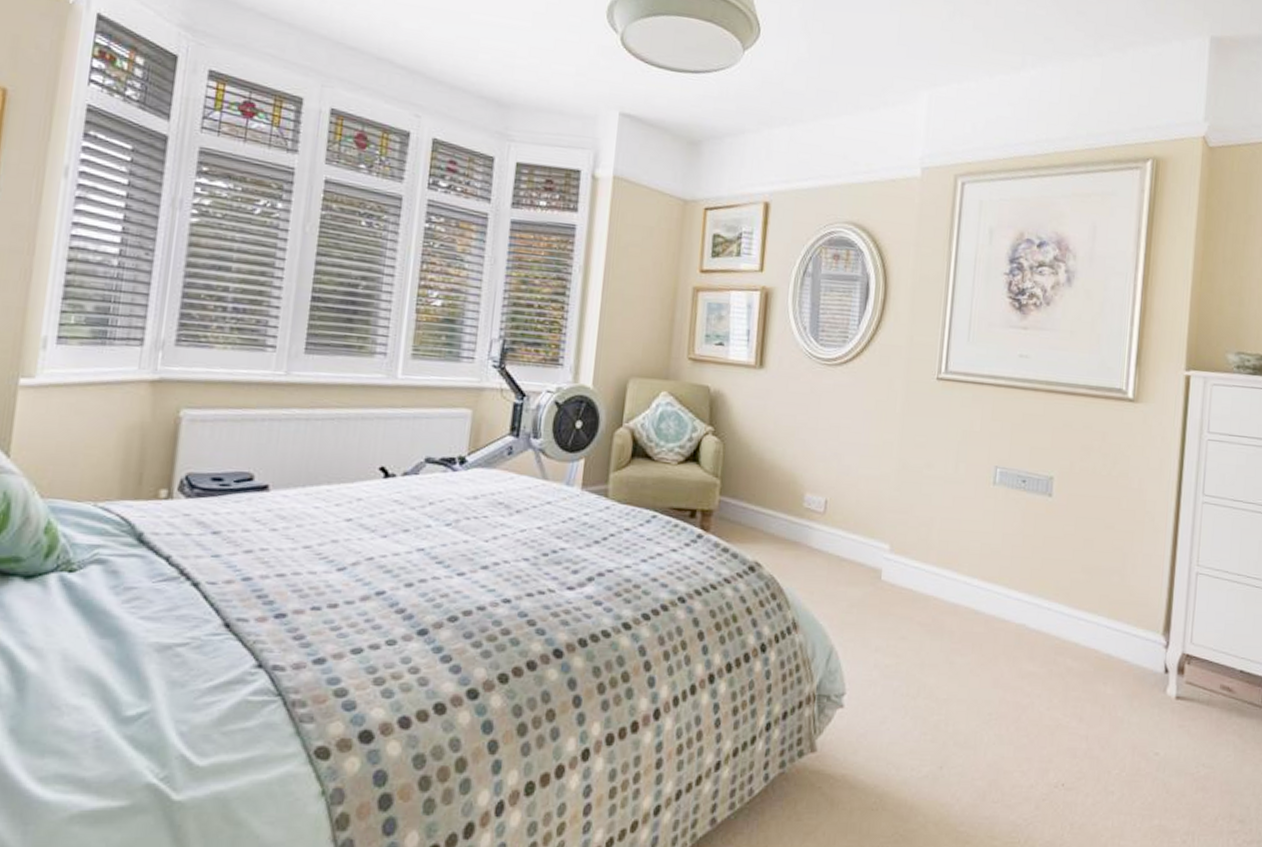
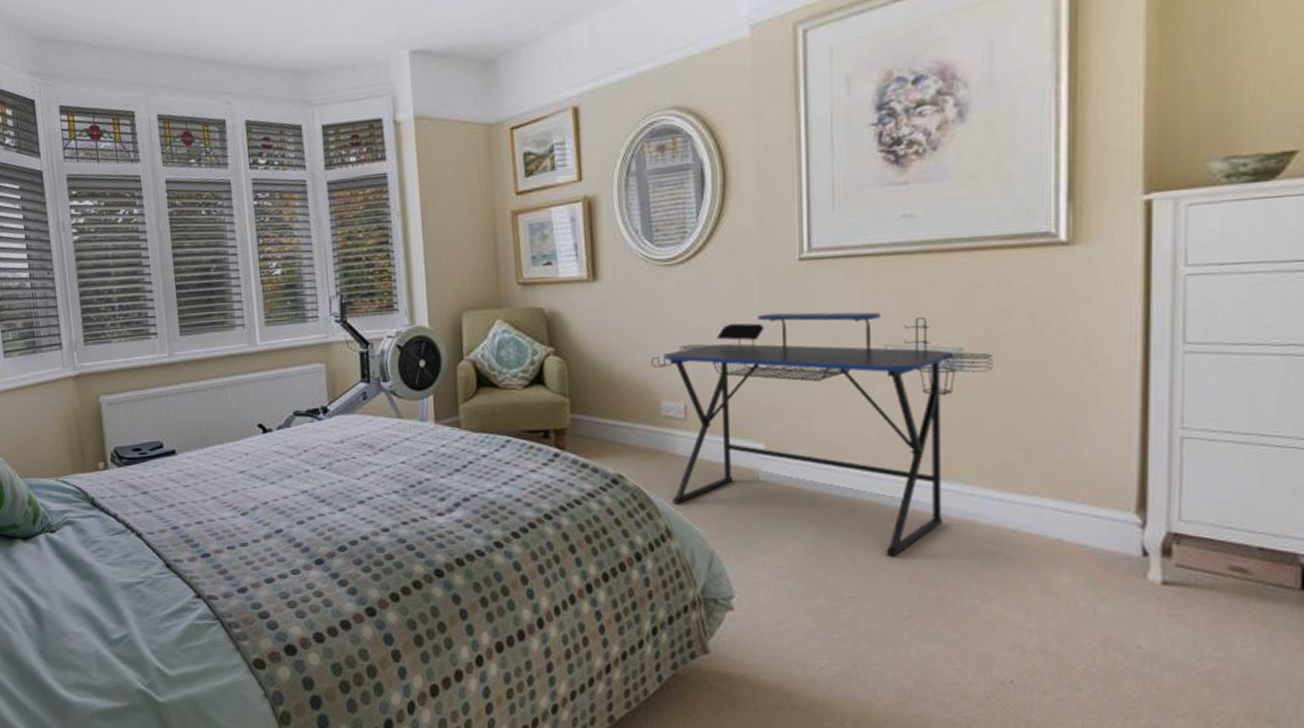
desk: none [801,423,1074,662] -> present [651,312,993,556]

